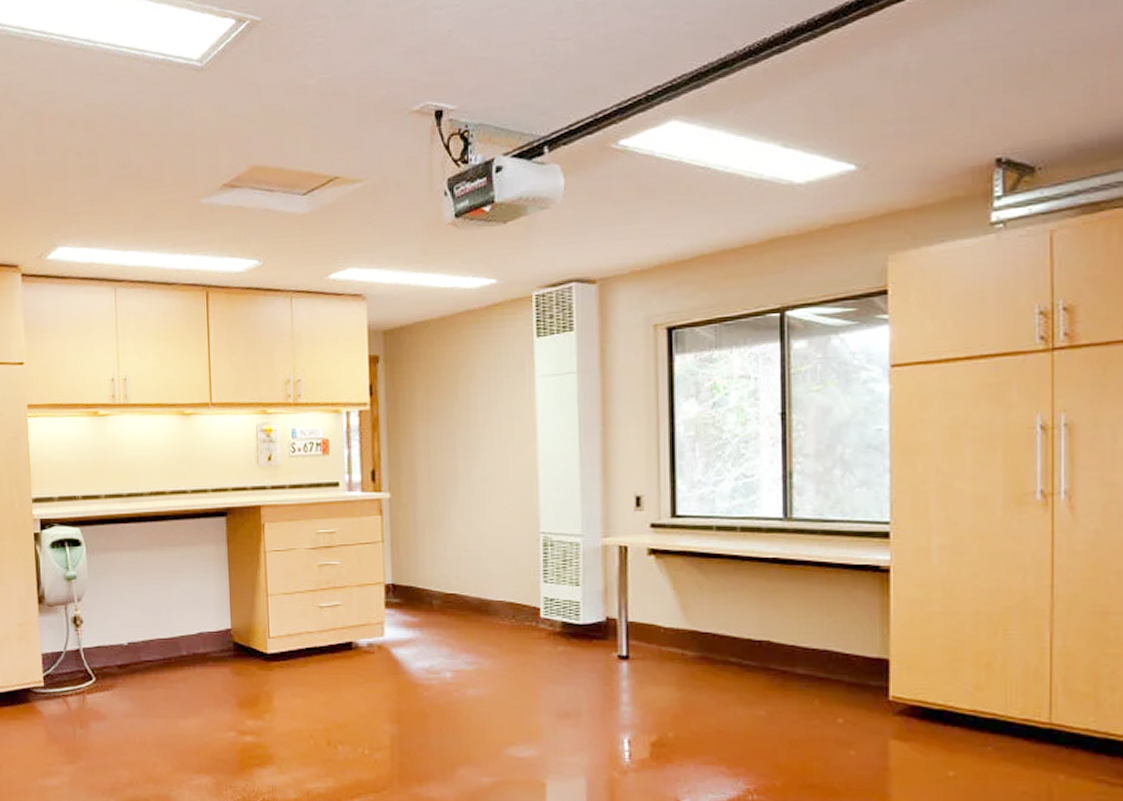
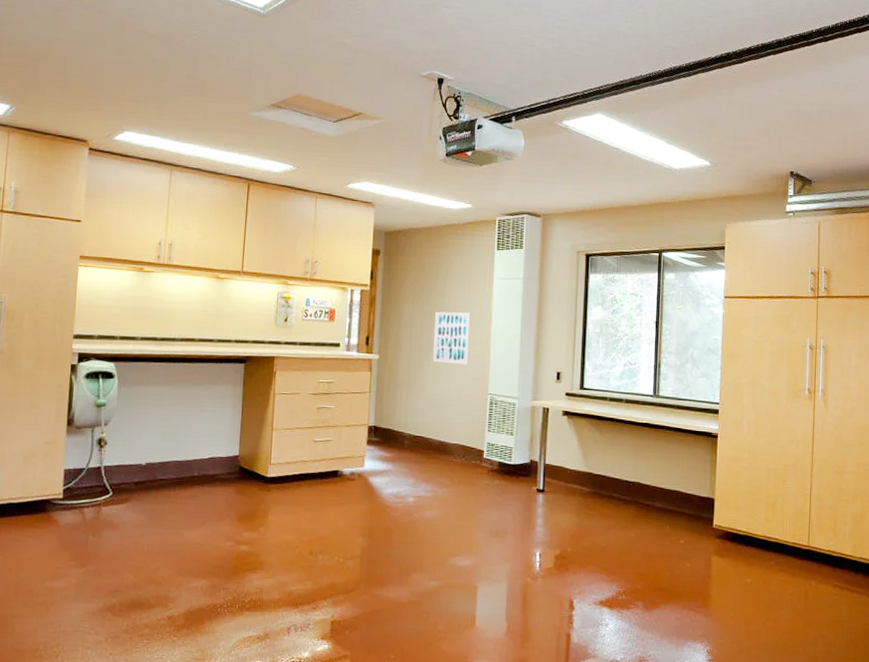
wall art: none [459,425,509,497] -> present [433,311,471,364]

